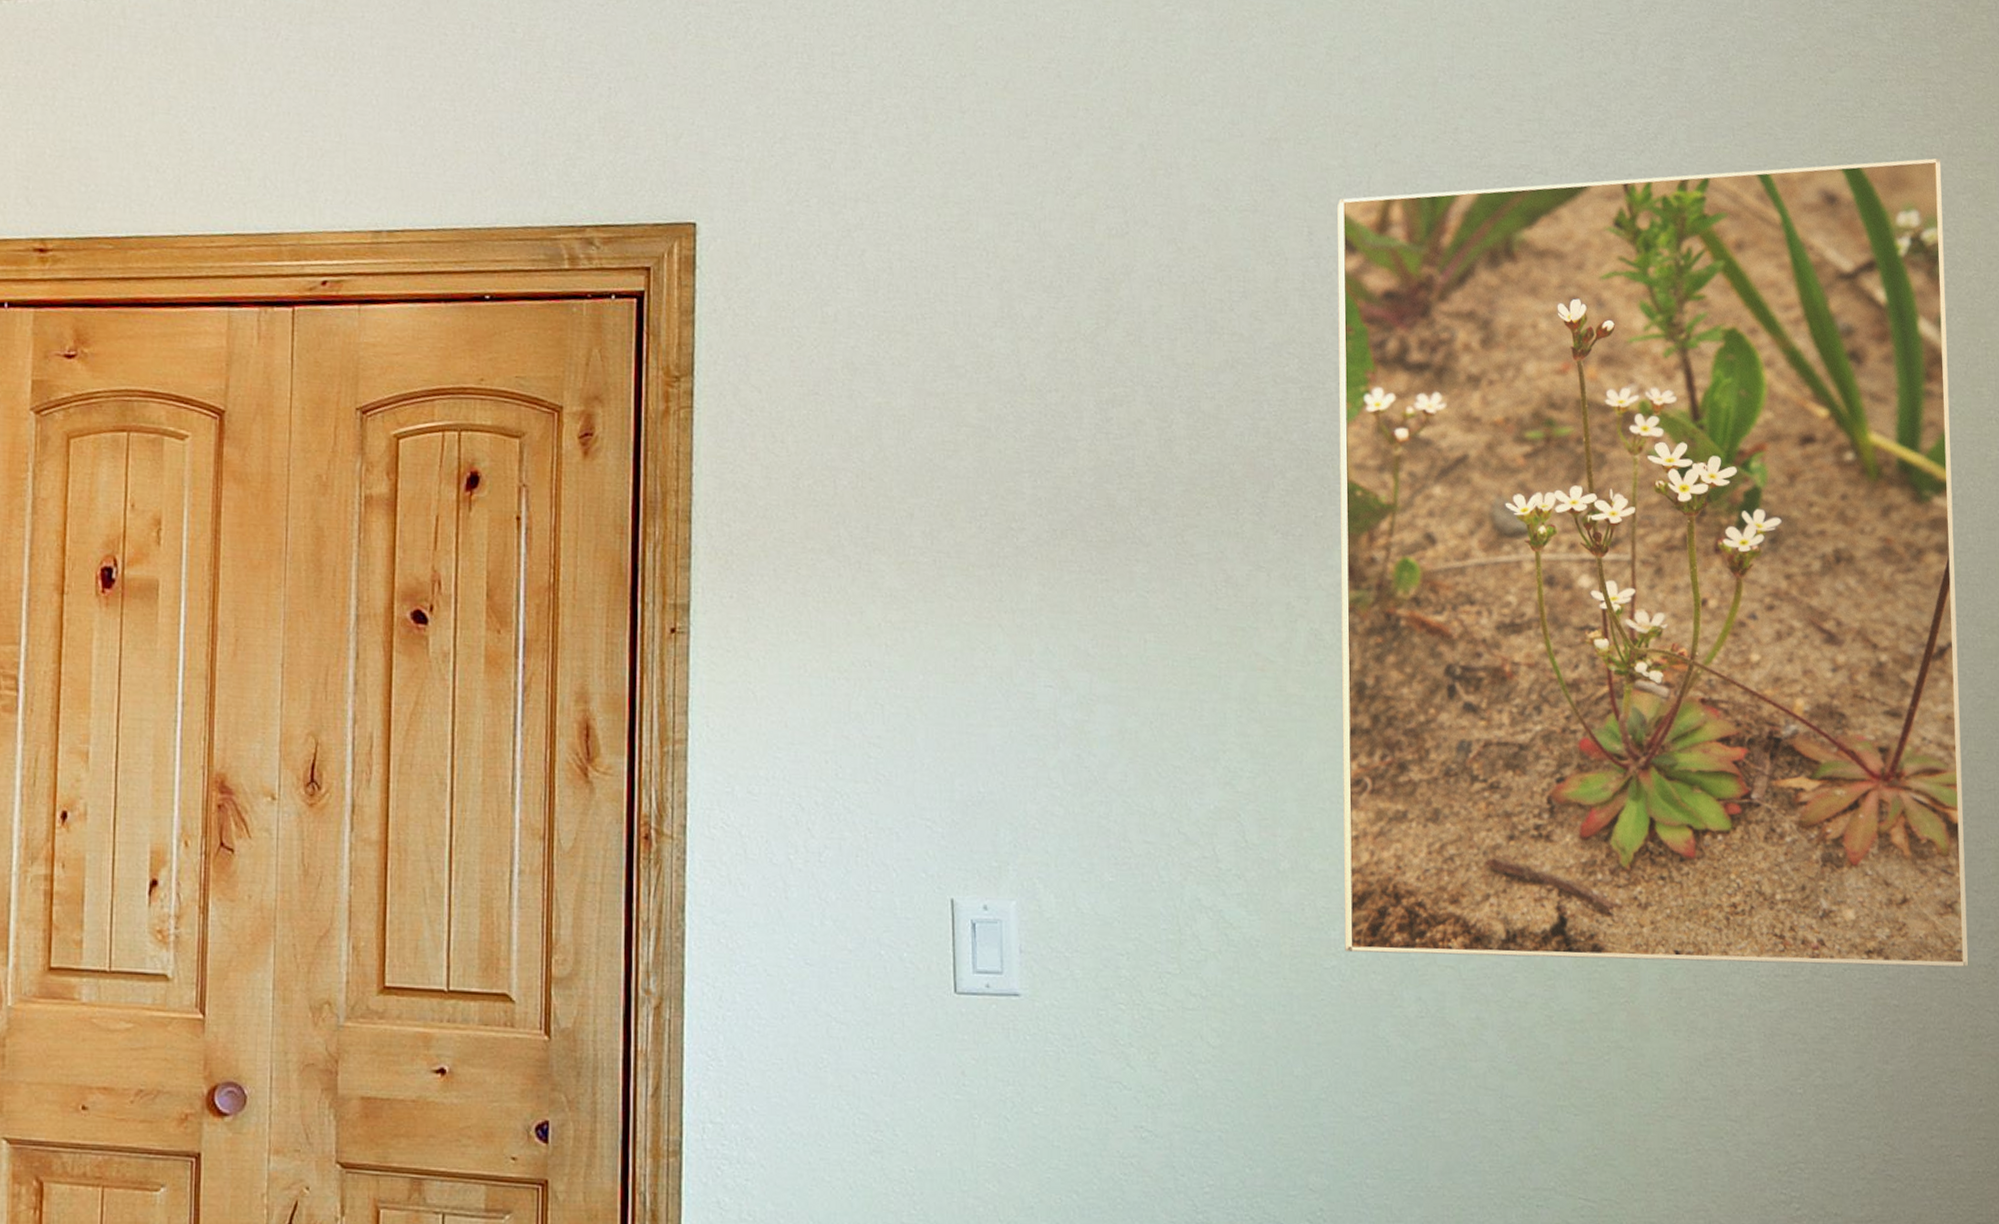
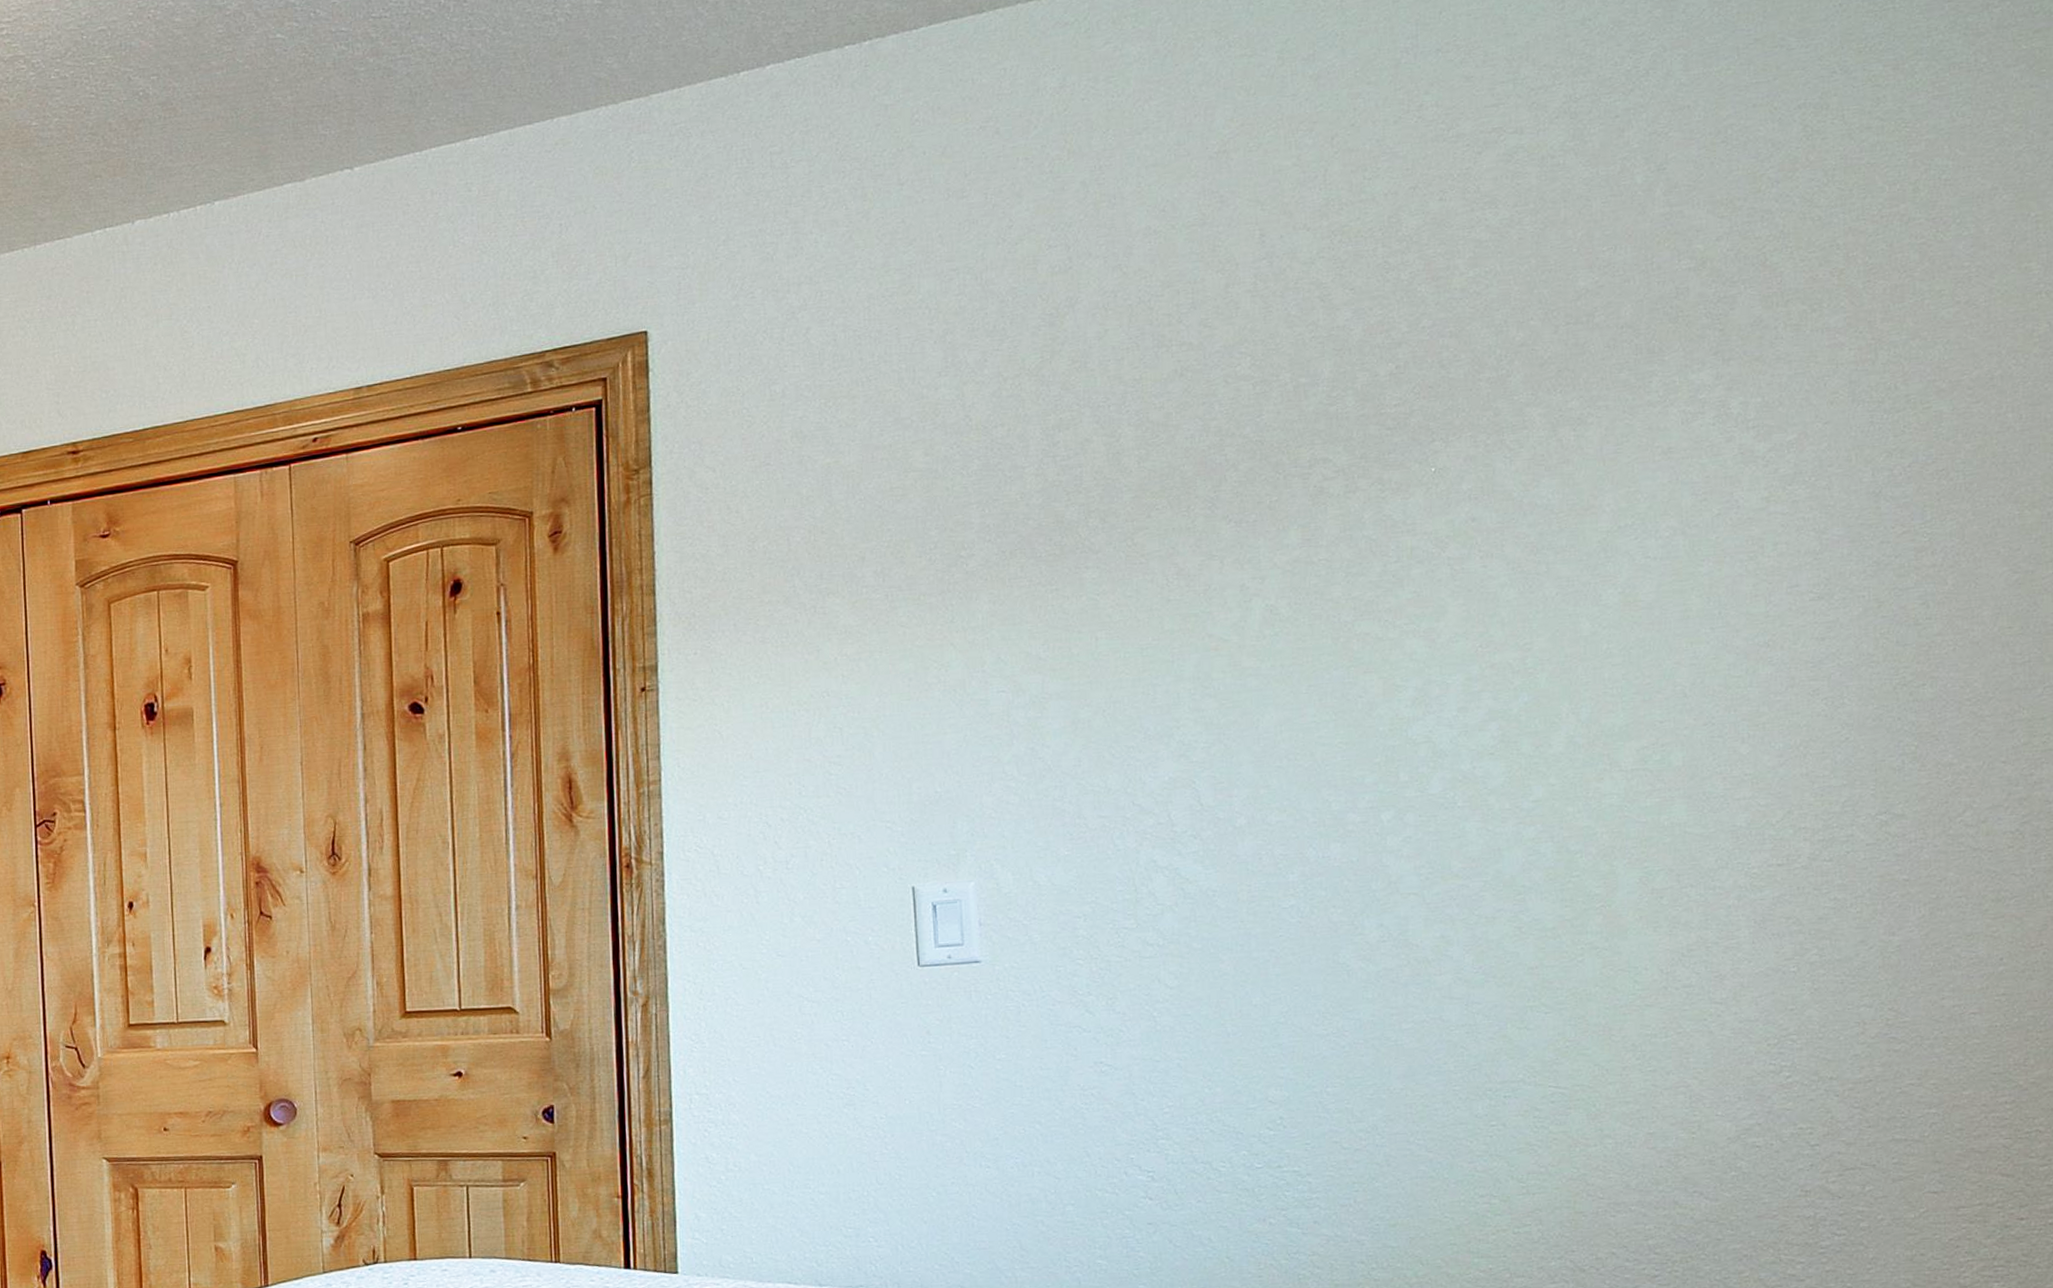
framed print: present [1337,158,1968,968] -> none [1291,34,1992,892]

